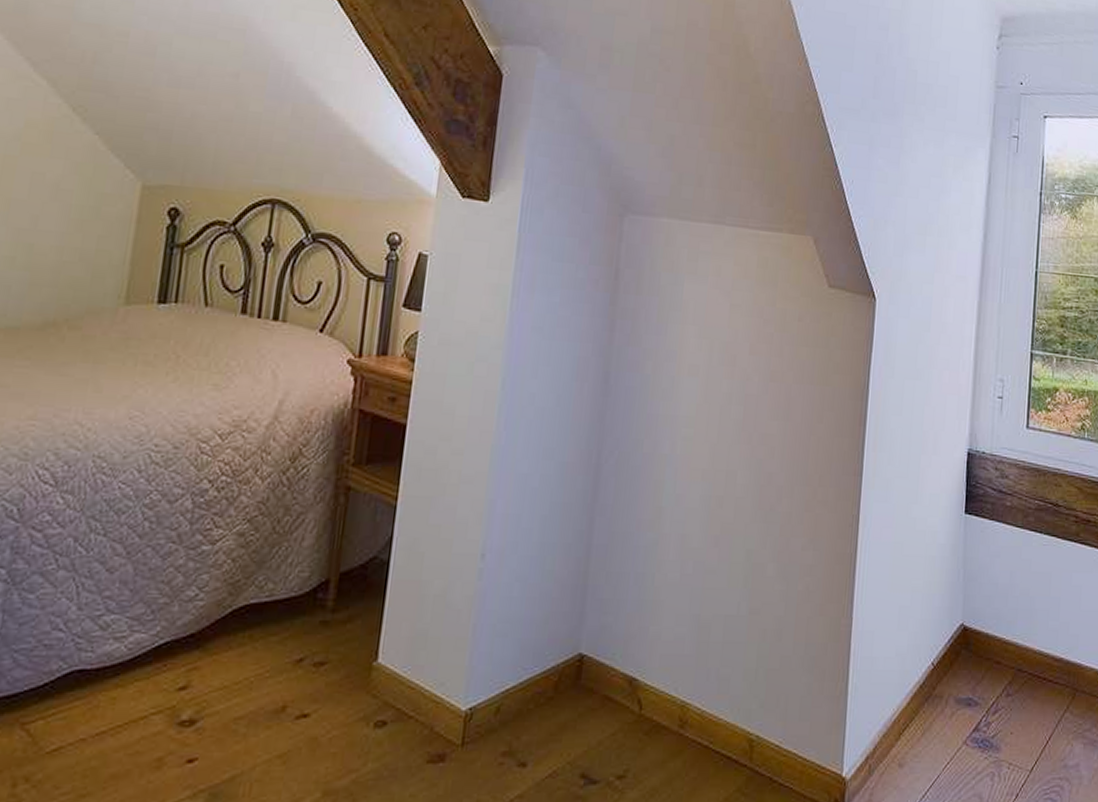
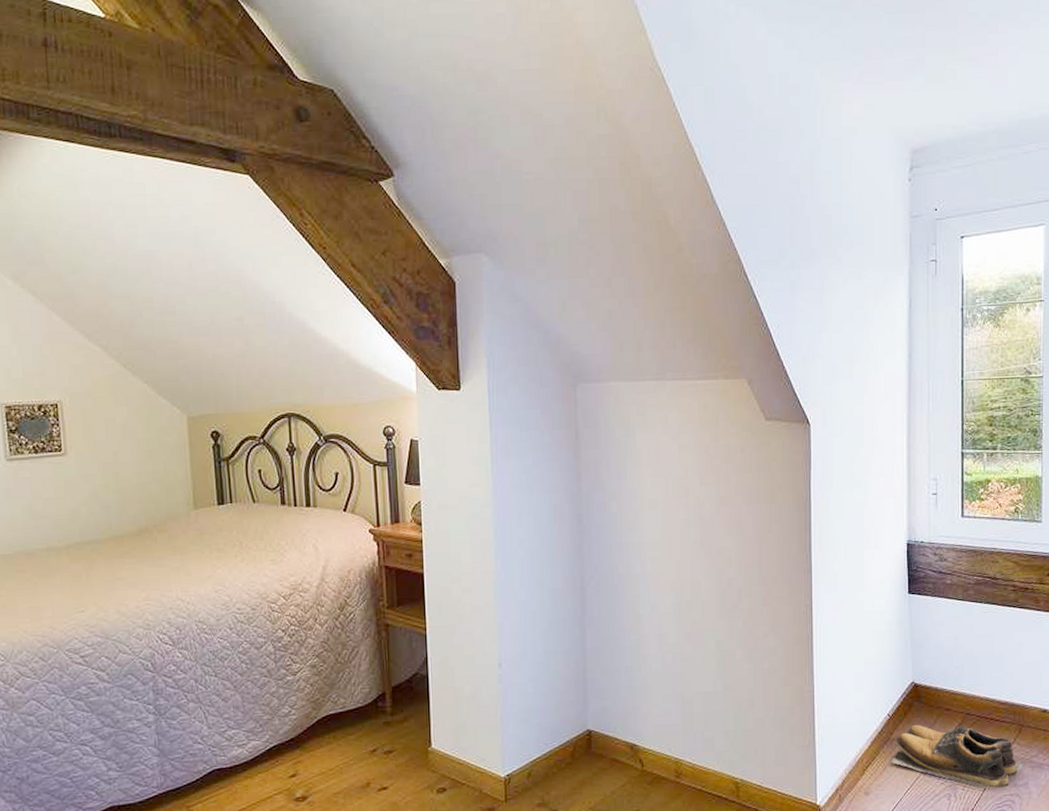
shoes: none [930,678,1076,769] -> present [891,724,1024,789]

